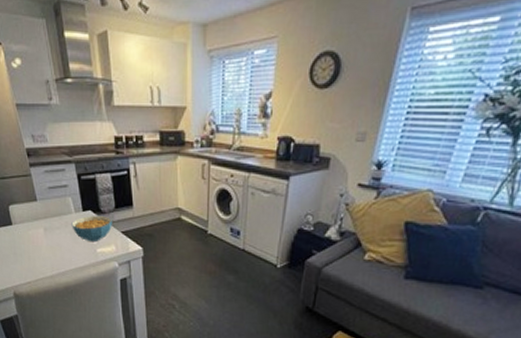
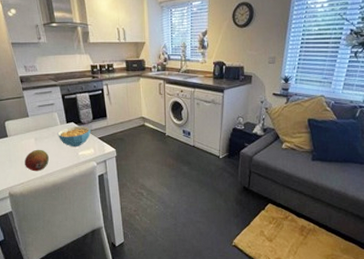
fruit: none [32,242,61,270] -> present [25,149,49,172]

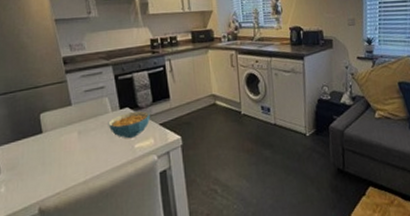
fruit: present [25,149,49,172] -> none [63,145,95,176]

